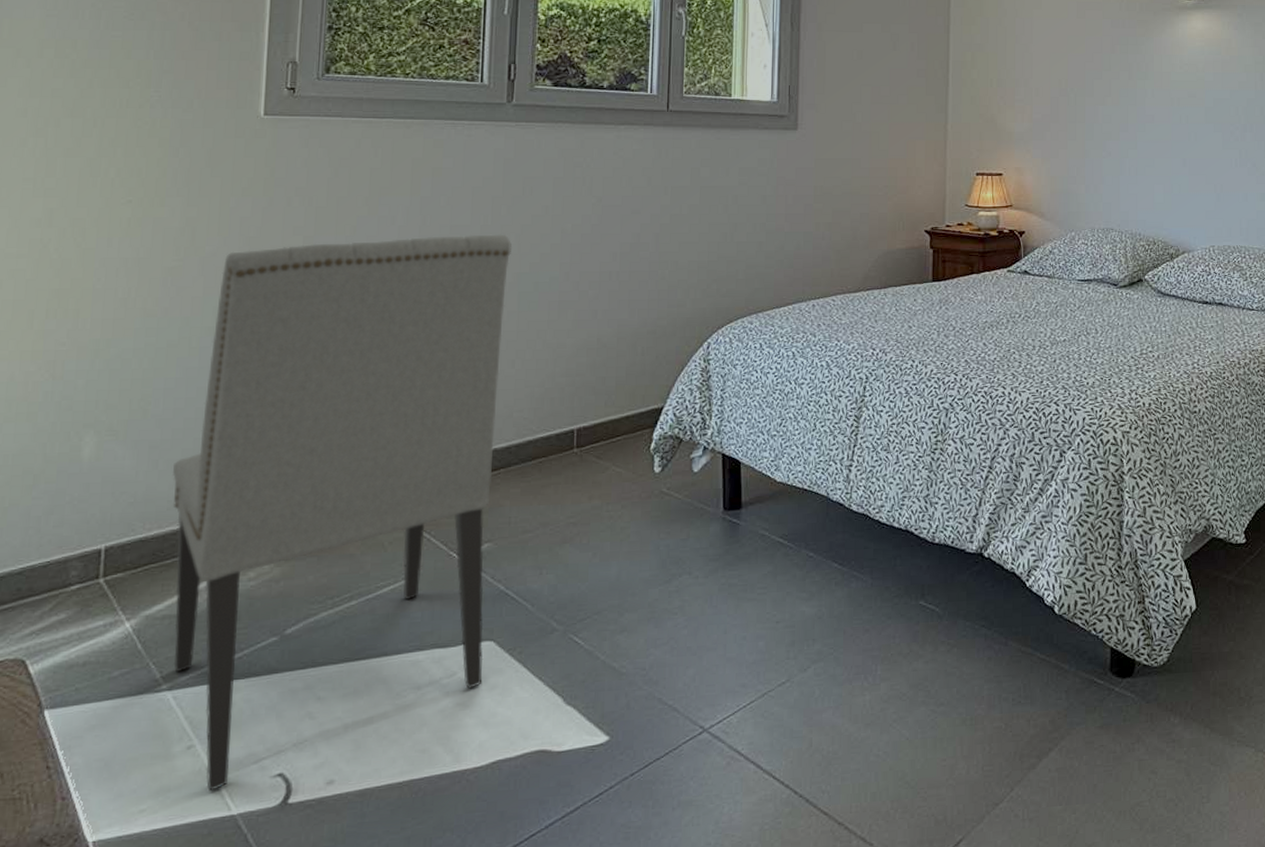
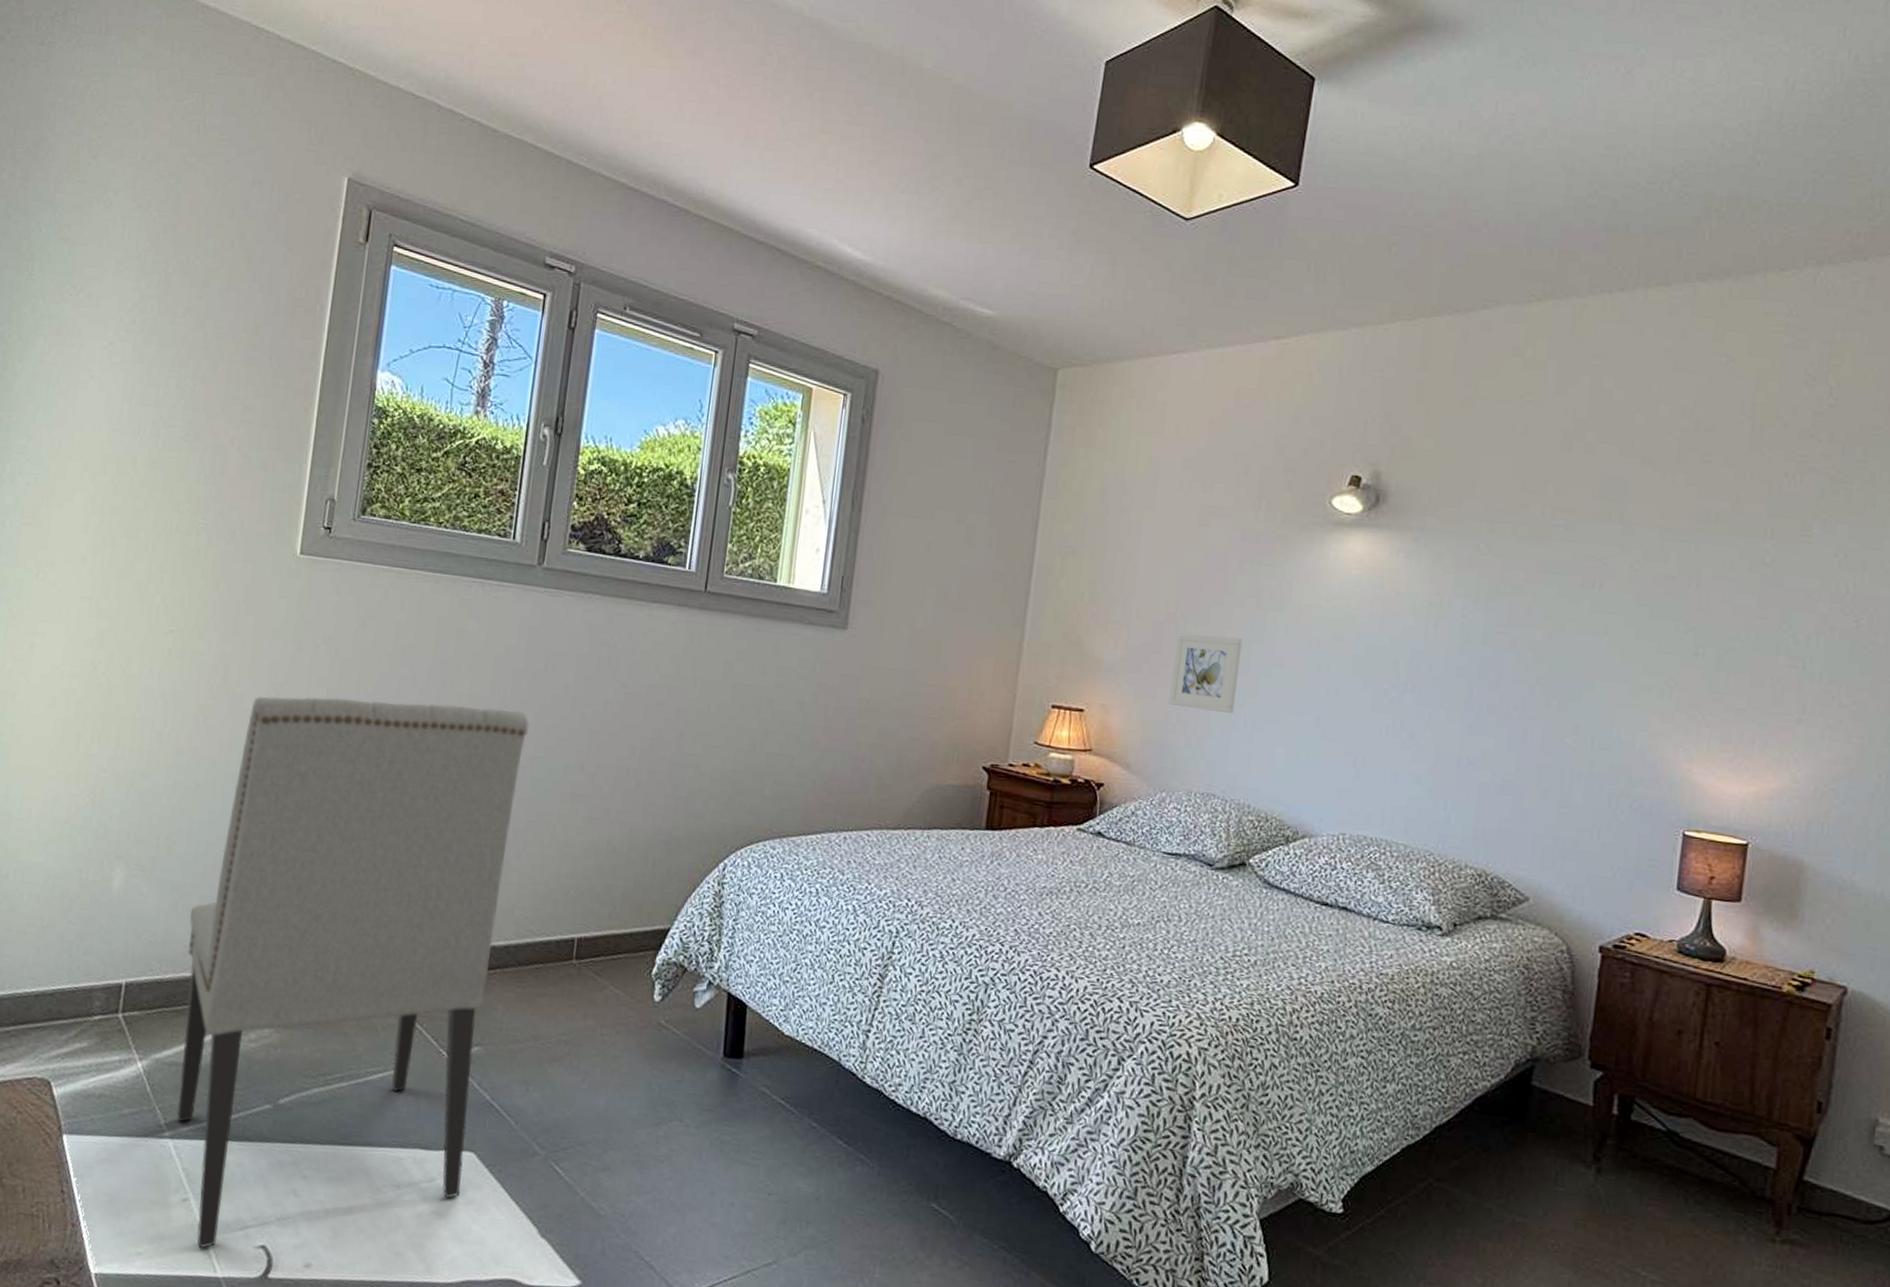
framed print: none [1069,104,1121,164] -> present [1168,633,1243,714]

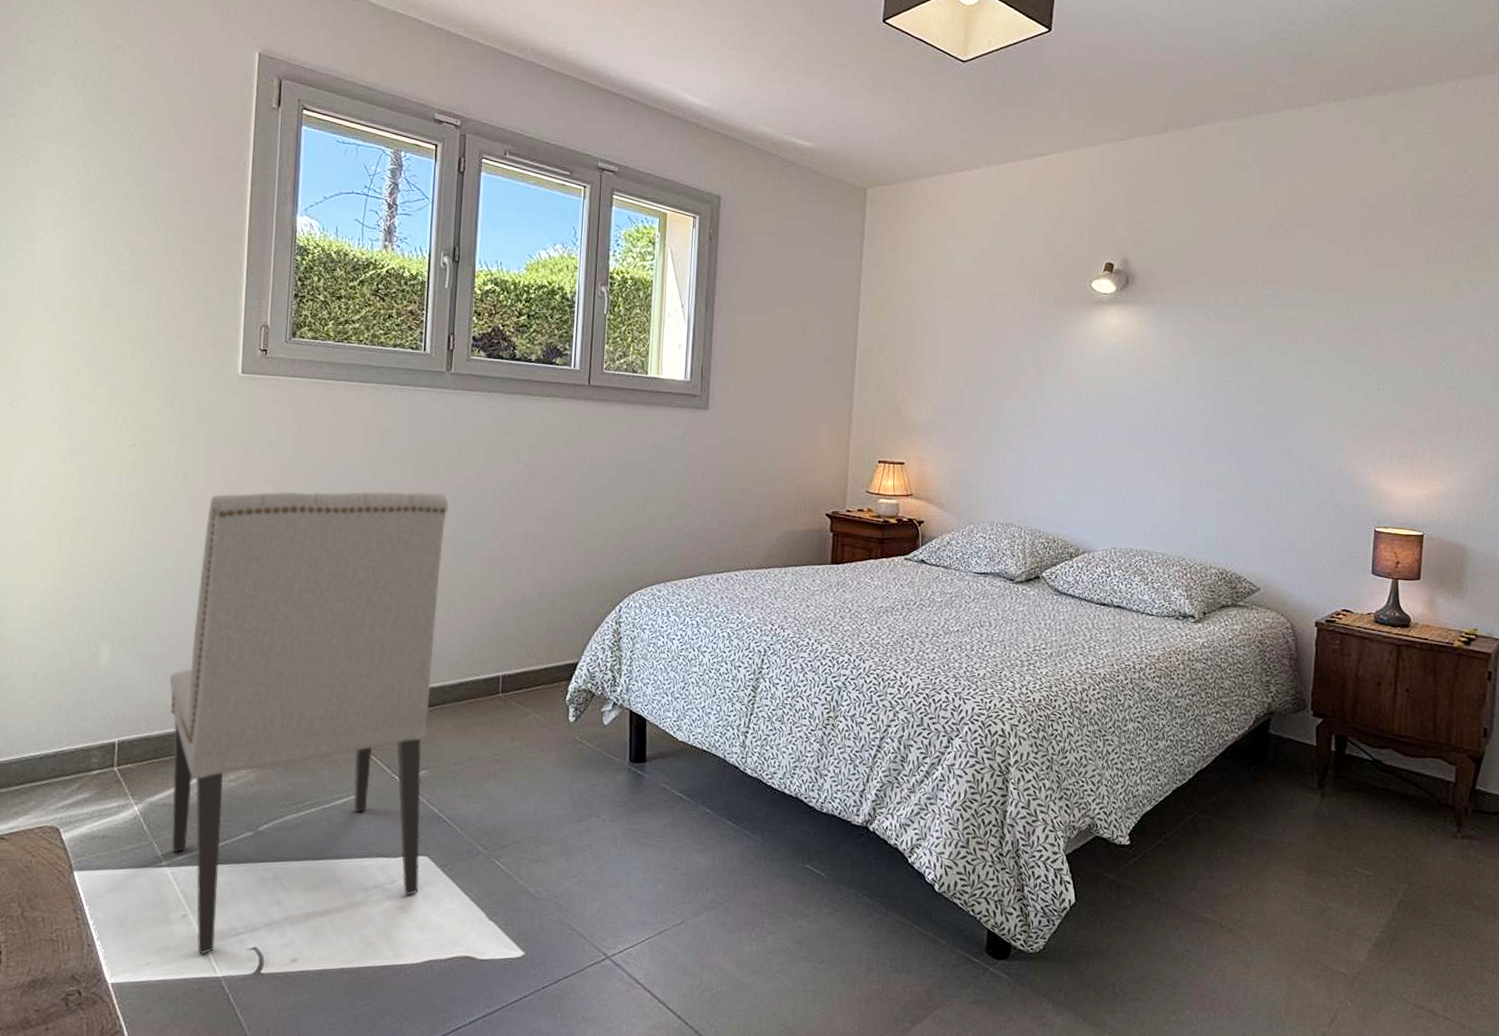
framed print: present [1168,633,1243,714] -> none [971,397,1027,459]

